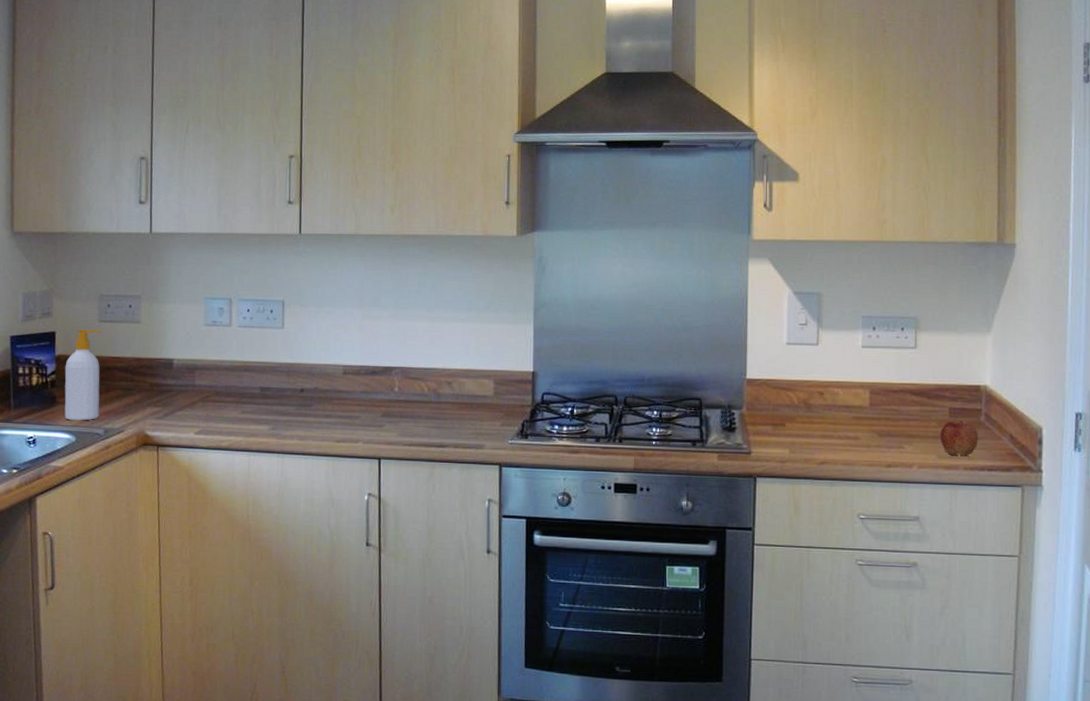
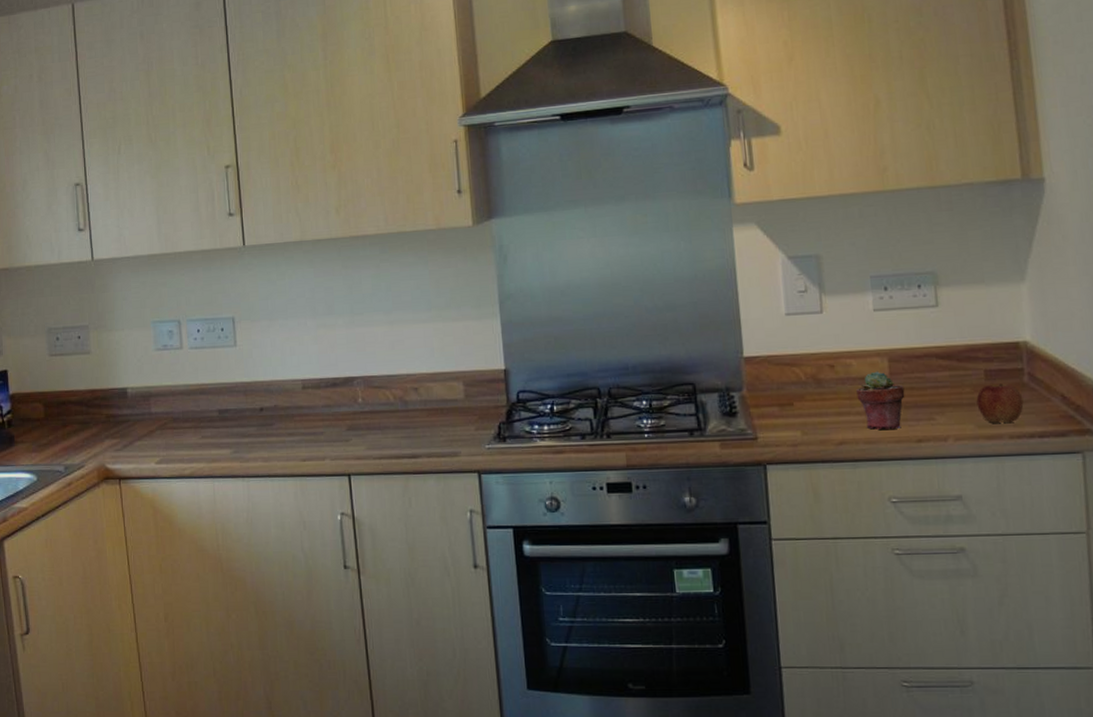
soap bottle: present [64,329,102,421] -> none [20,364,59,460]
potted succulent: none [840,401,881,454] -> present [856,371,905,430]

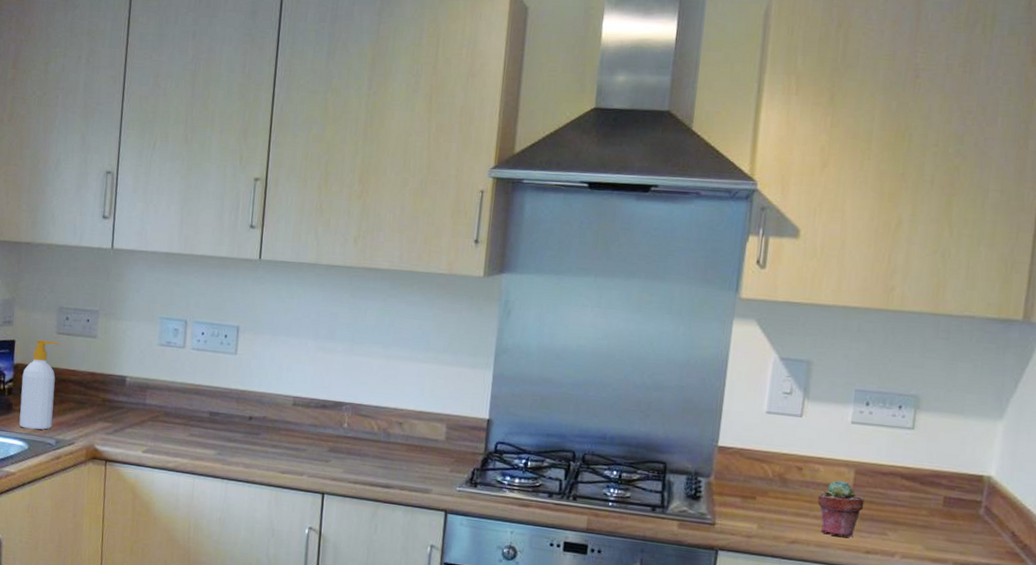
soap bottle: none [20,364,59,460] -> present [19,340,59,430]
apple: present [976,383,1024,423] -> none [929,510,975,550]

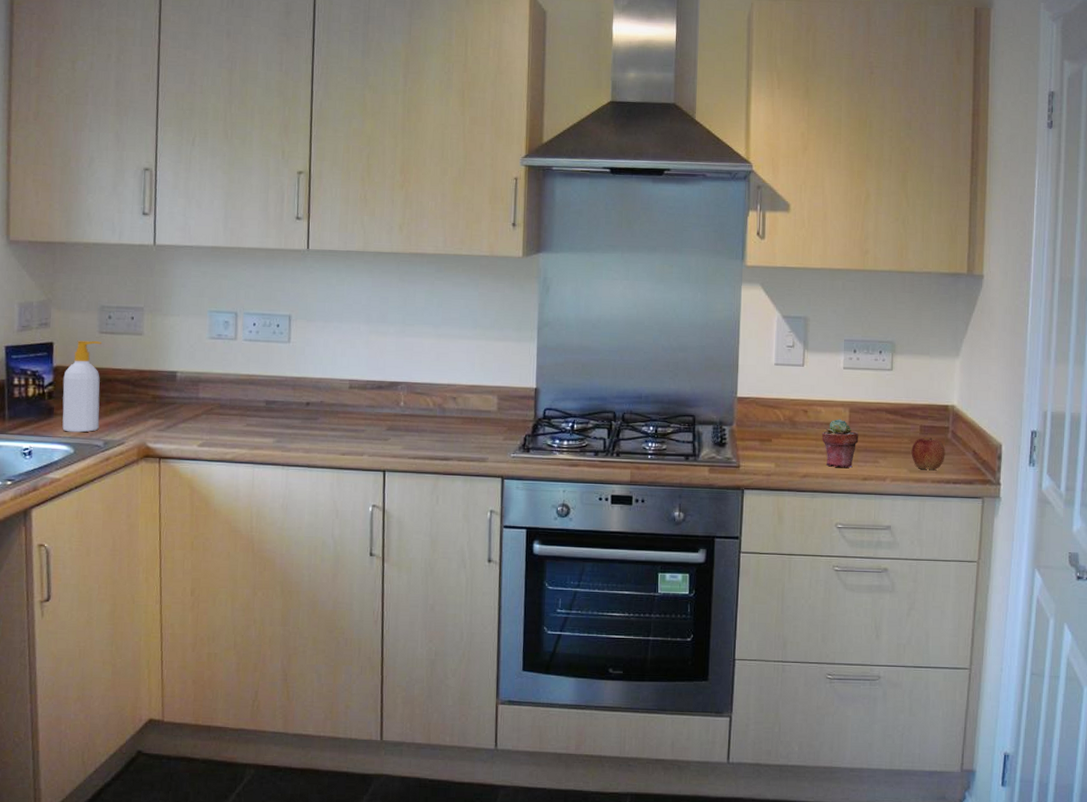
apple: none [929,510,975,550] -> present [911,437,946,470]

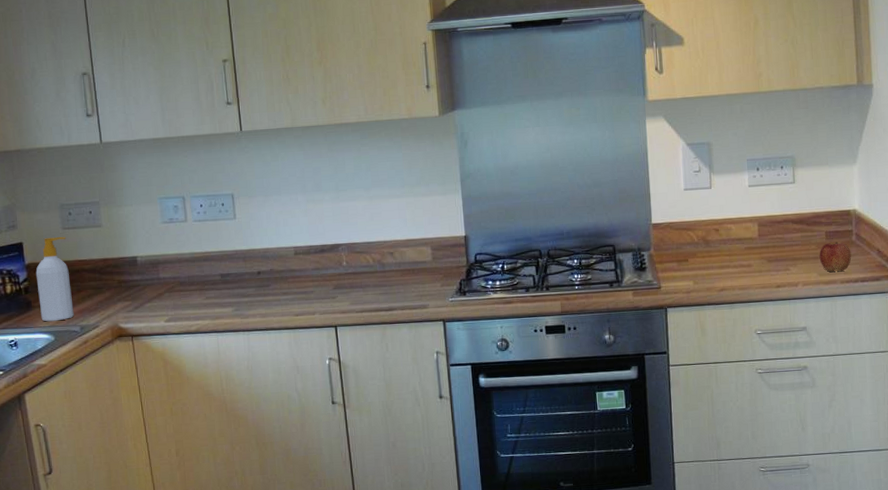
potted succulent: present [822,419,859,468] -> none [734,233,769,279]

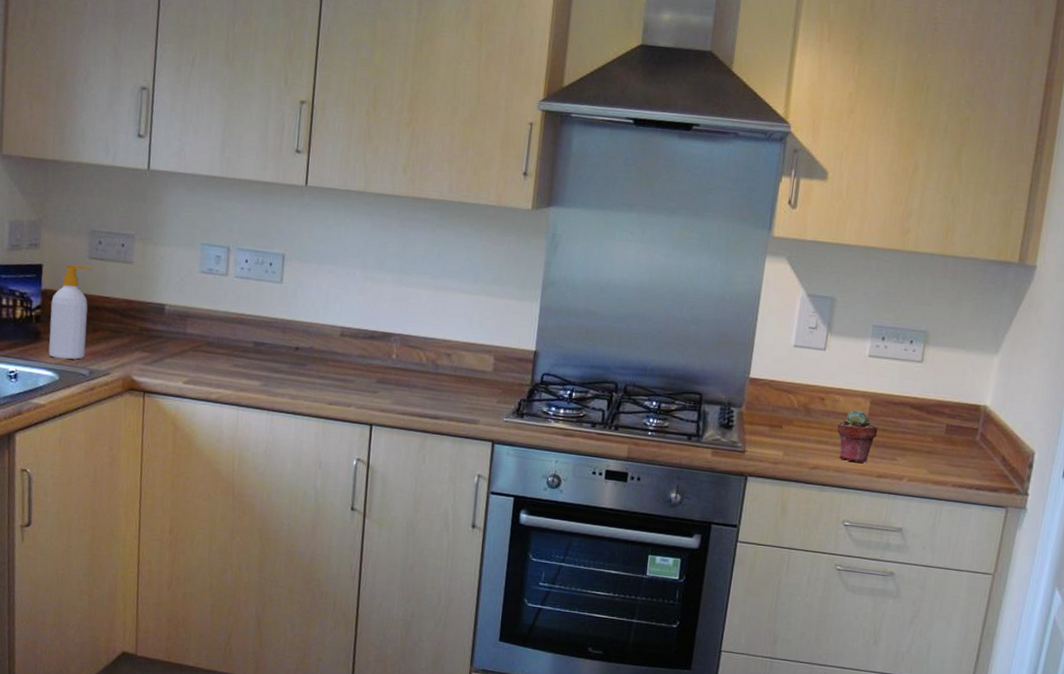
potted succulent: none [734,233,769,279] -> present [837,410,878,463]
apple: present [819,242,852,272] -> none [933,437,972,473]

